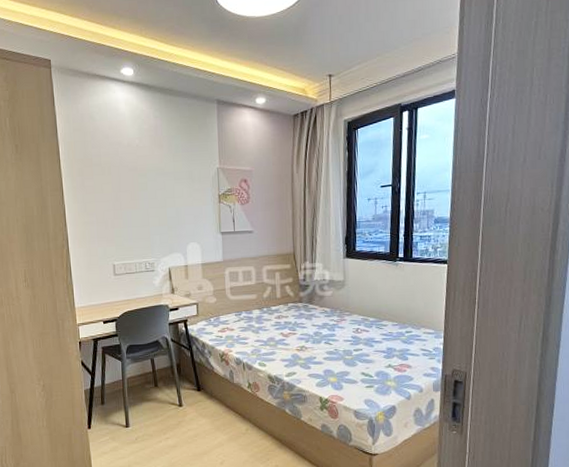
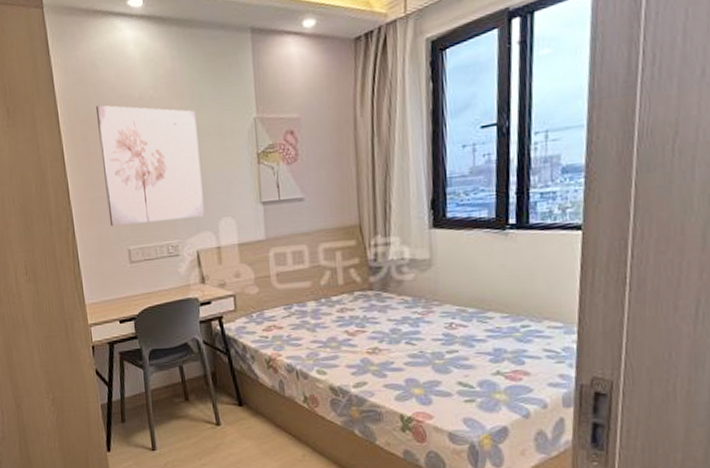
wall art: none [91,149,176,245] -> present [95,105,205,226]

